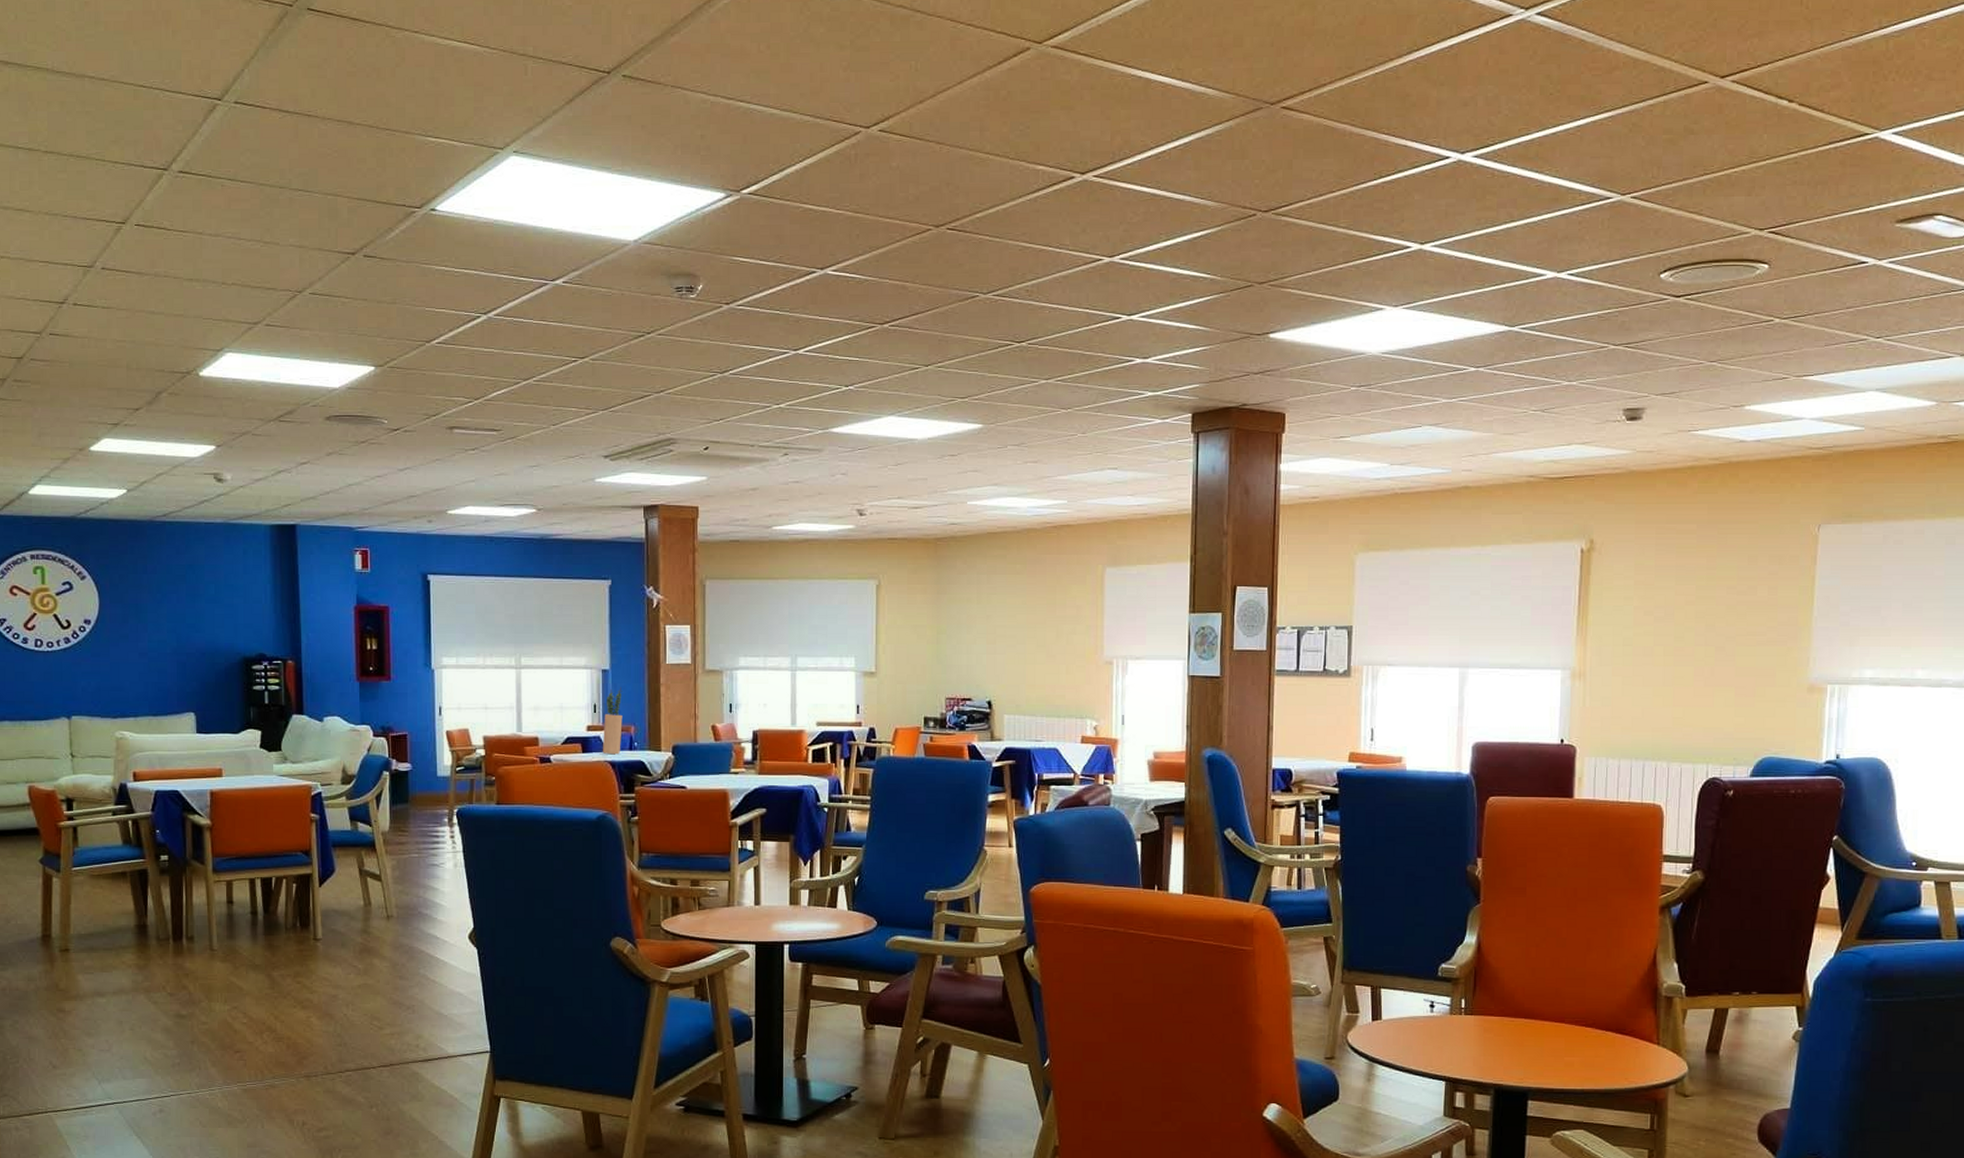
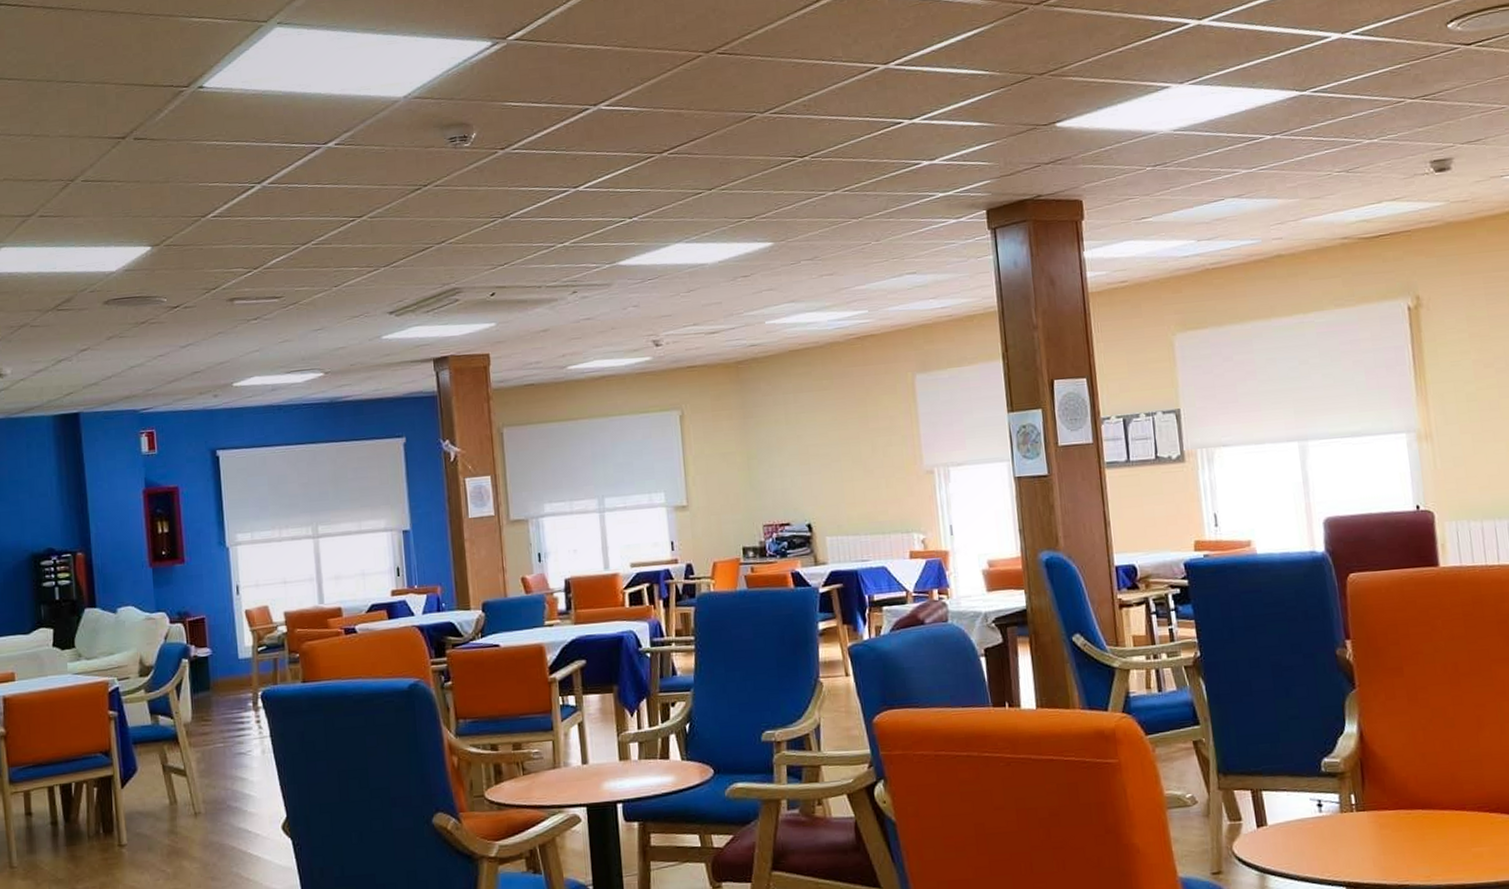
vase: present [602,687,623,755] -> none [408,547,429,619]

